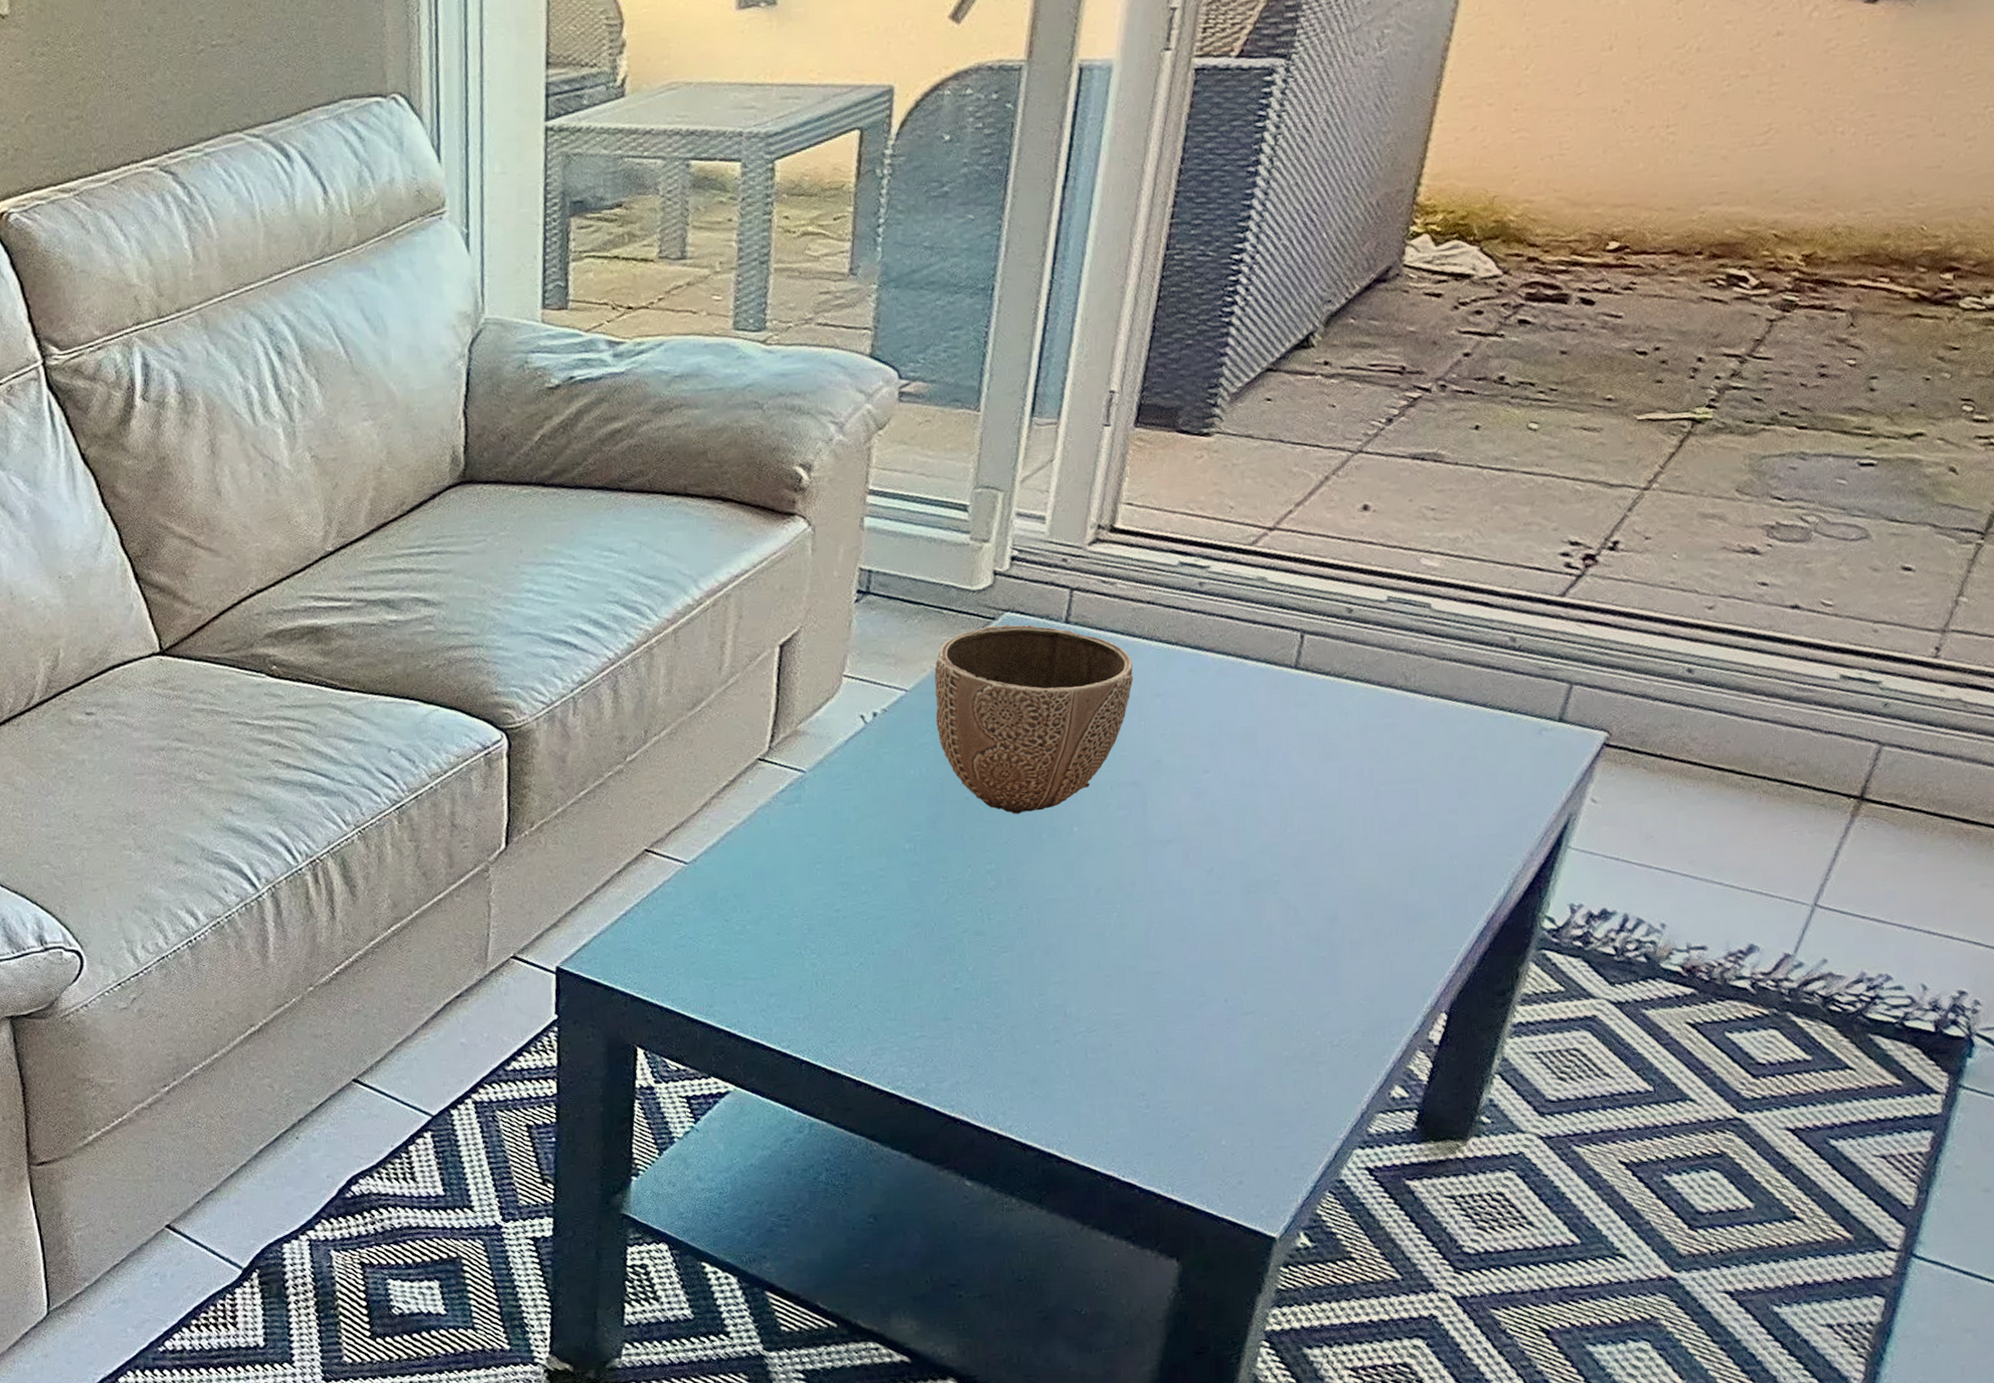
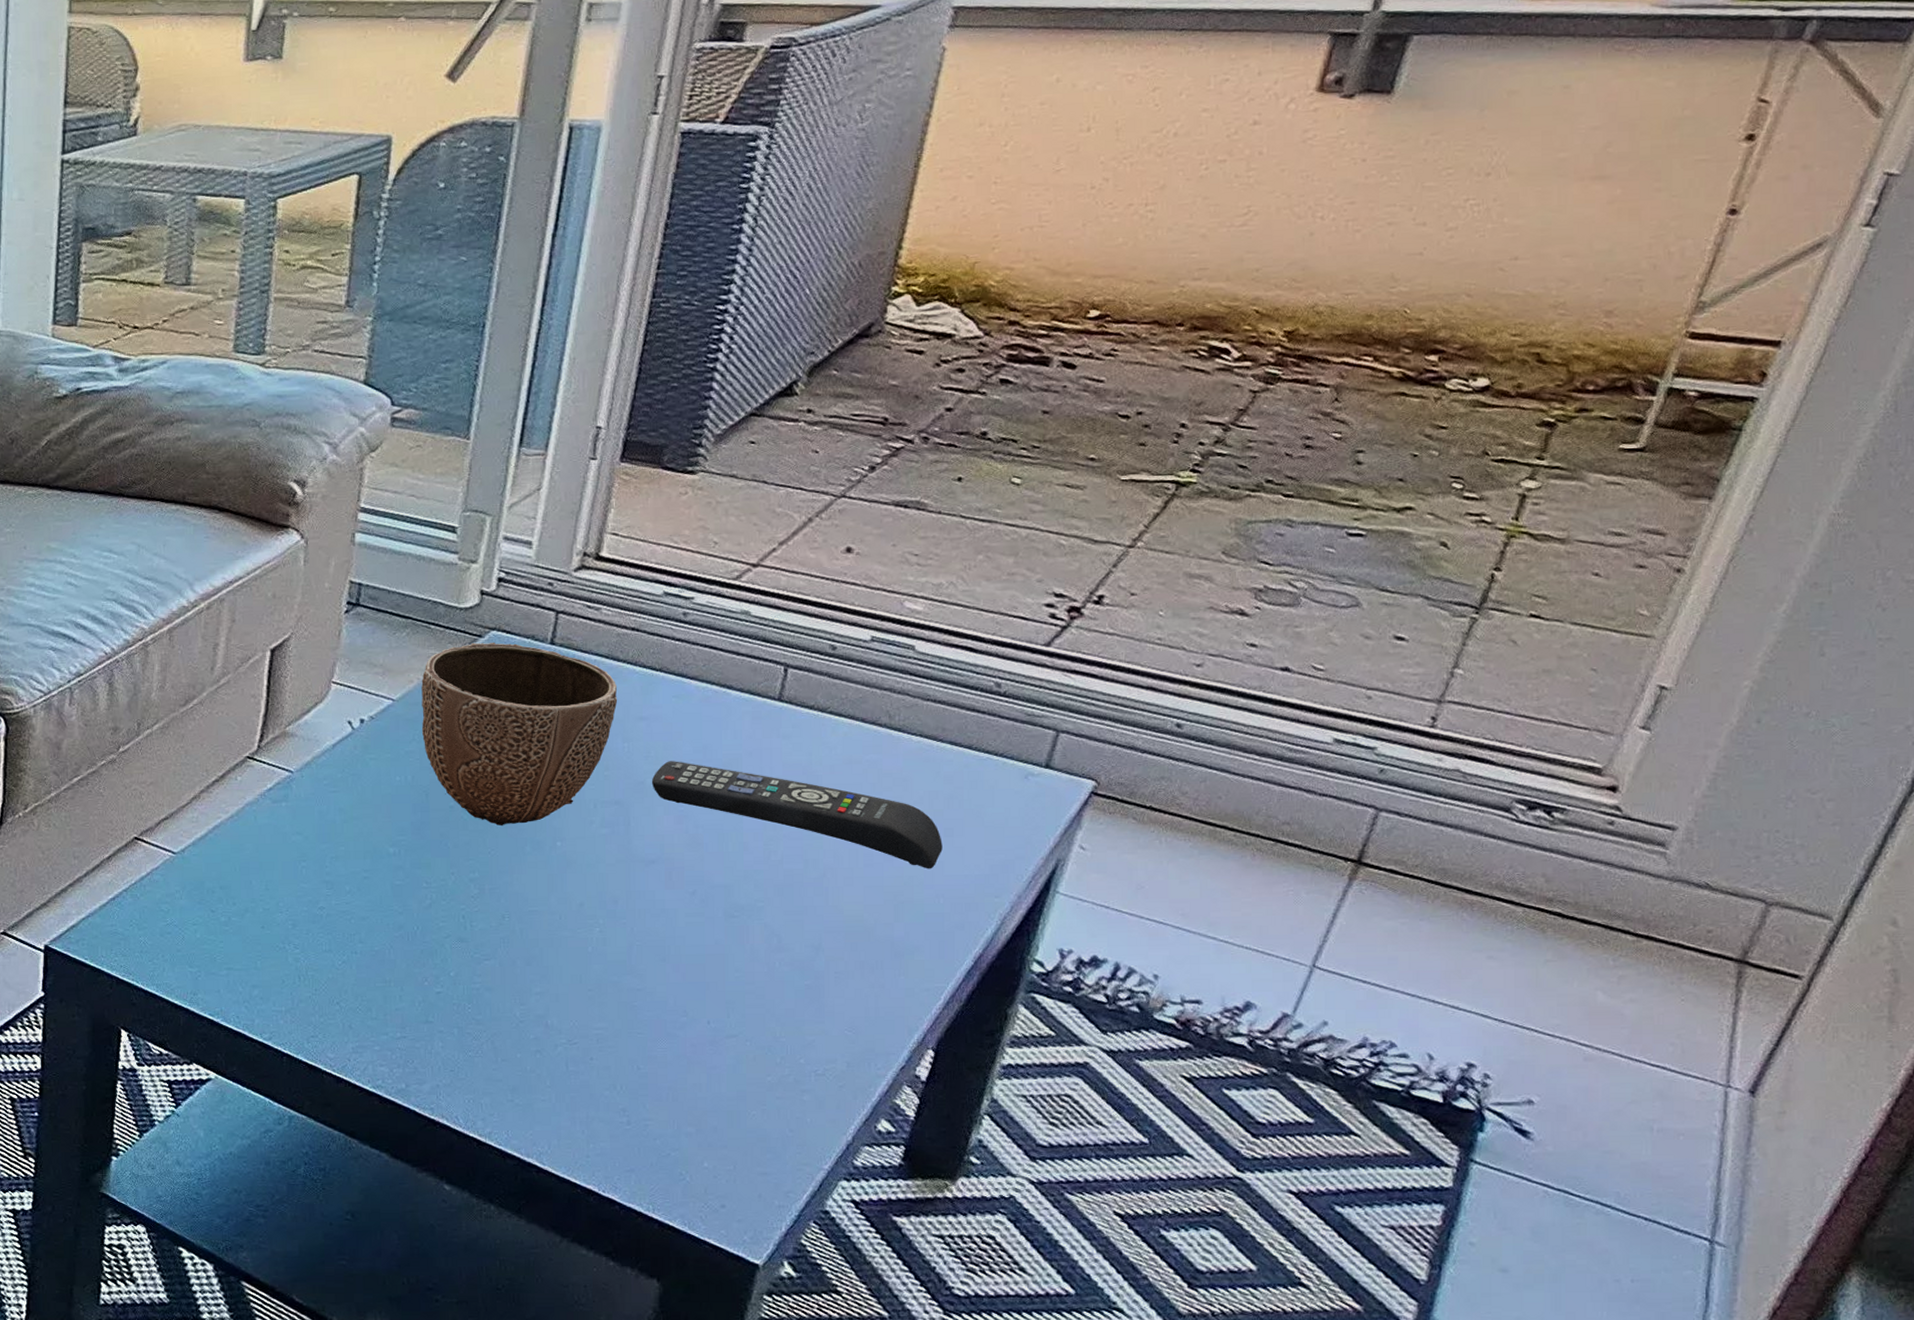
remote control: none [1168,736,1457,832] -> present [651,761,943,869]

